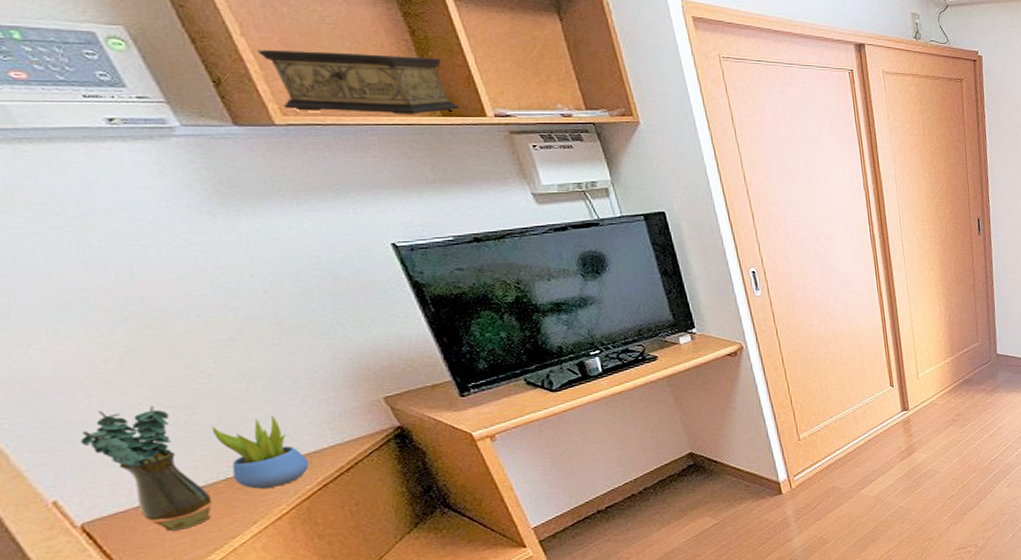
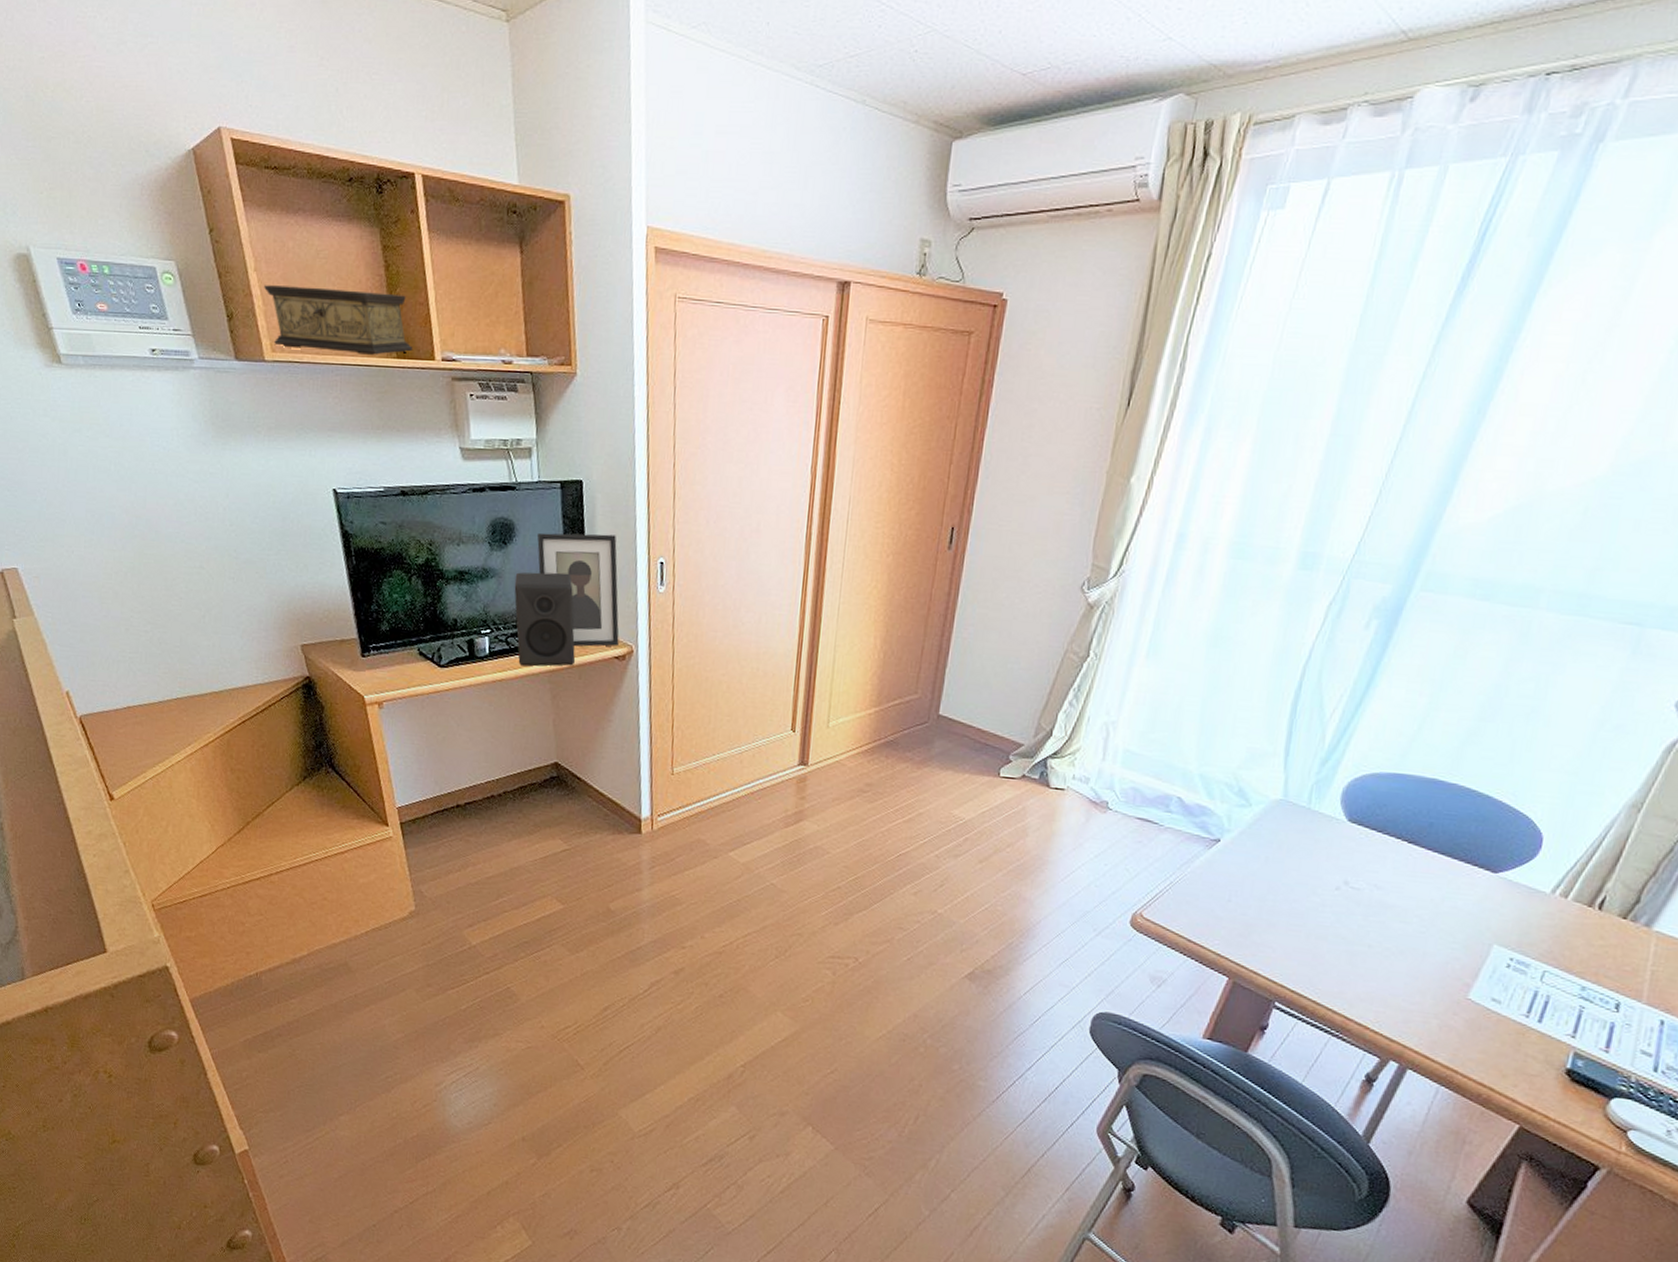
vase: present [80,405,213,531] -> none [91,618,165,738]
succulent plant: present [211,416,309,489] -> none [174,646,236,715]
speaker: none [615,291,690,377] -> present [514,572,575,666]
picture frame: none [630,254,729,351] -> present [537,532,619,647]

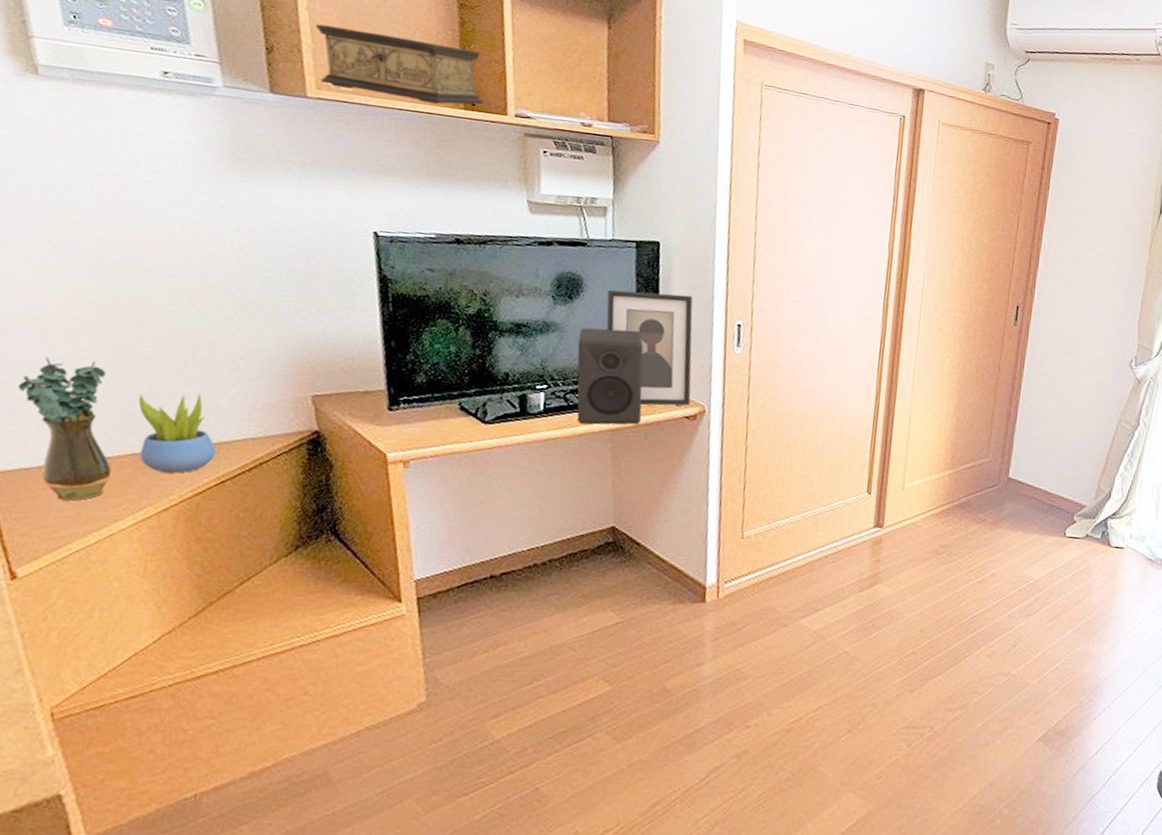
vase: none [91,618,165,738] -> present [18,357,112,501]
succulent plant: none [174,646,236,715] -> present [138,394,217,474]

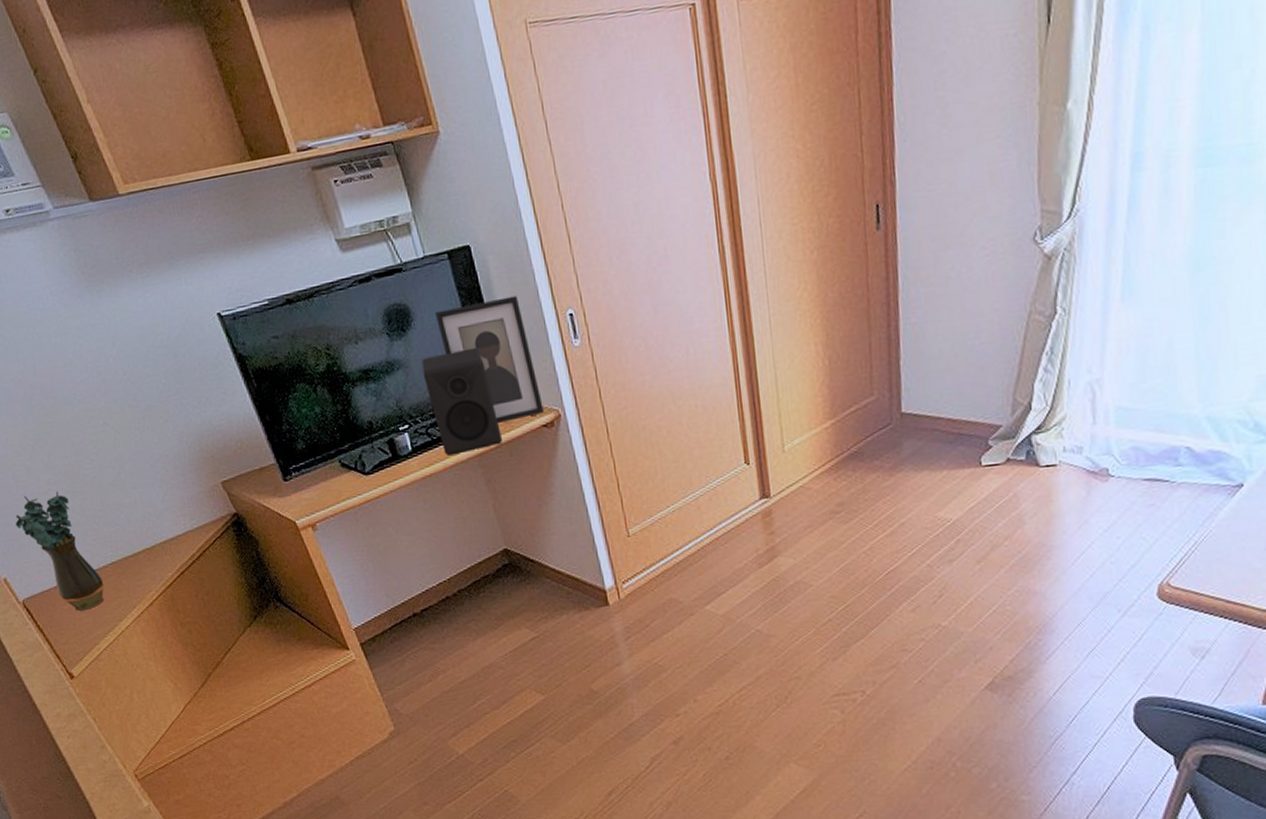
succulent plant: present [138,394,217,474] -> none [98,501,169,574]
decorative box: present [314,24,484,105] -> none [100,91,266,177]

